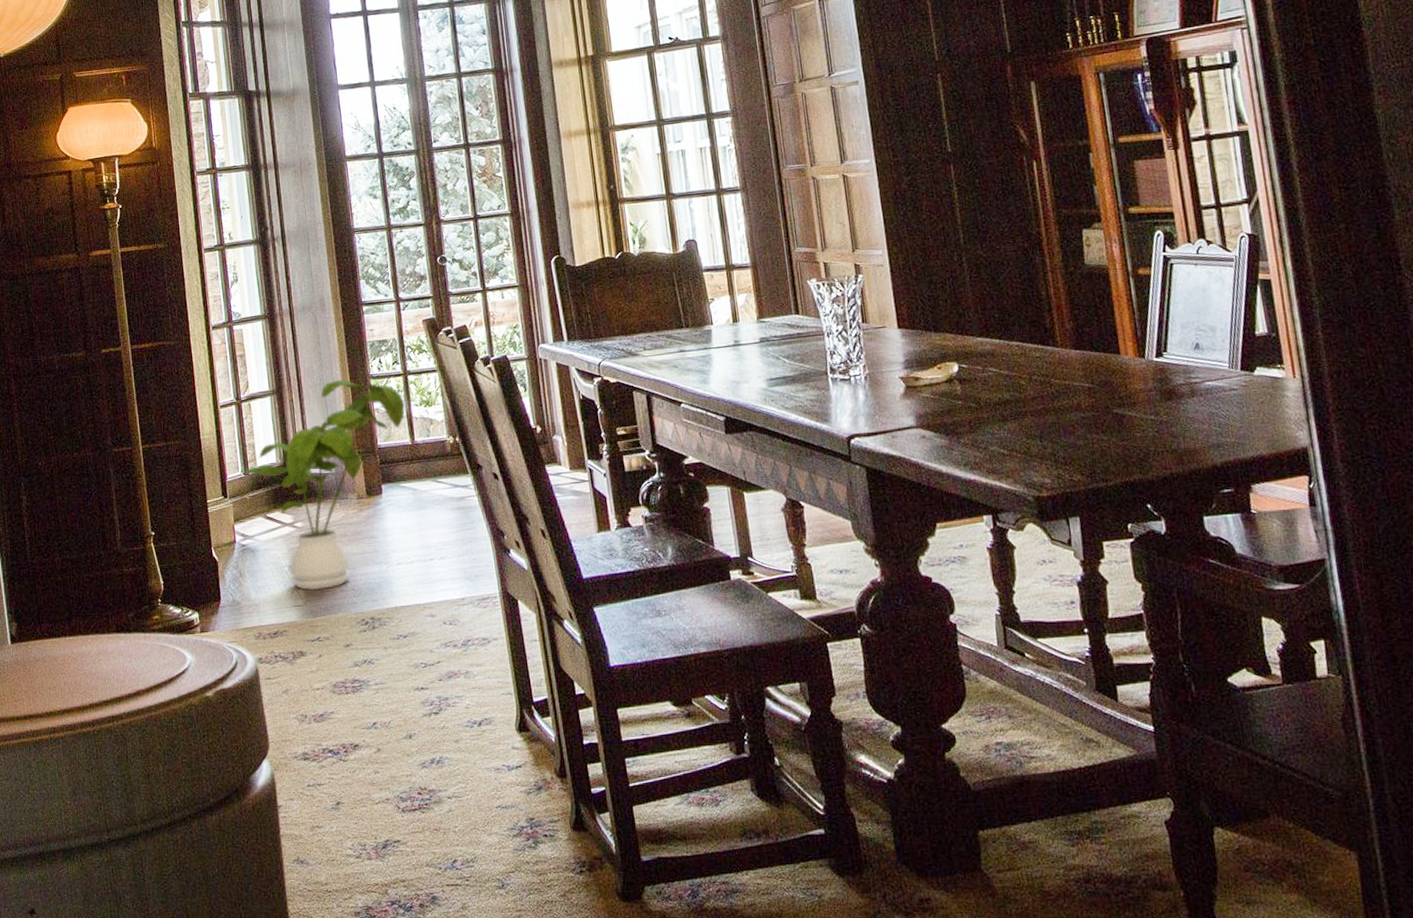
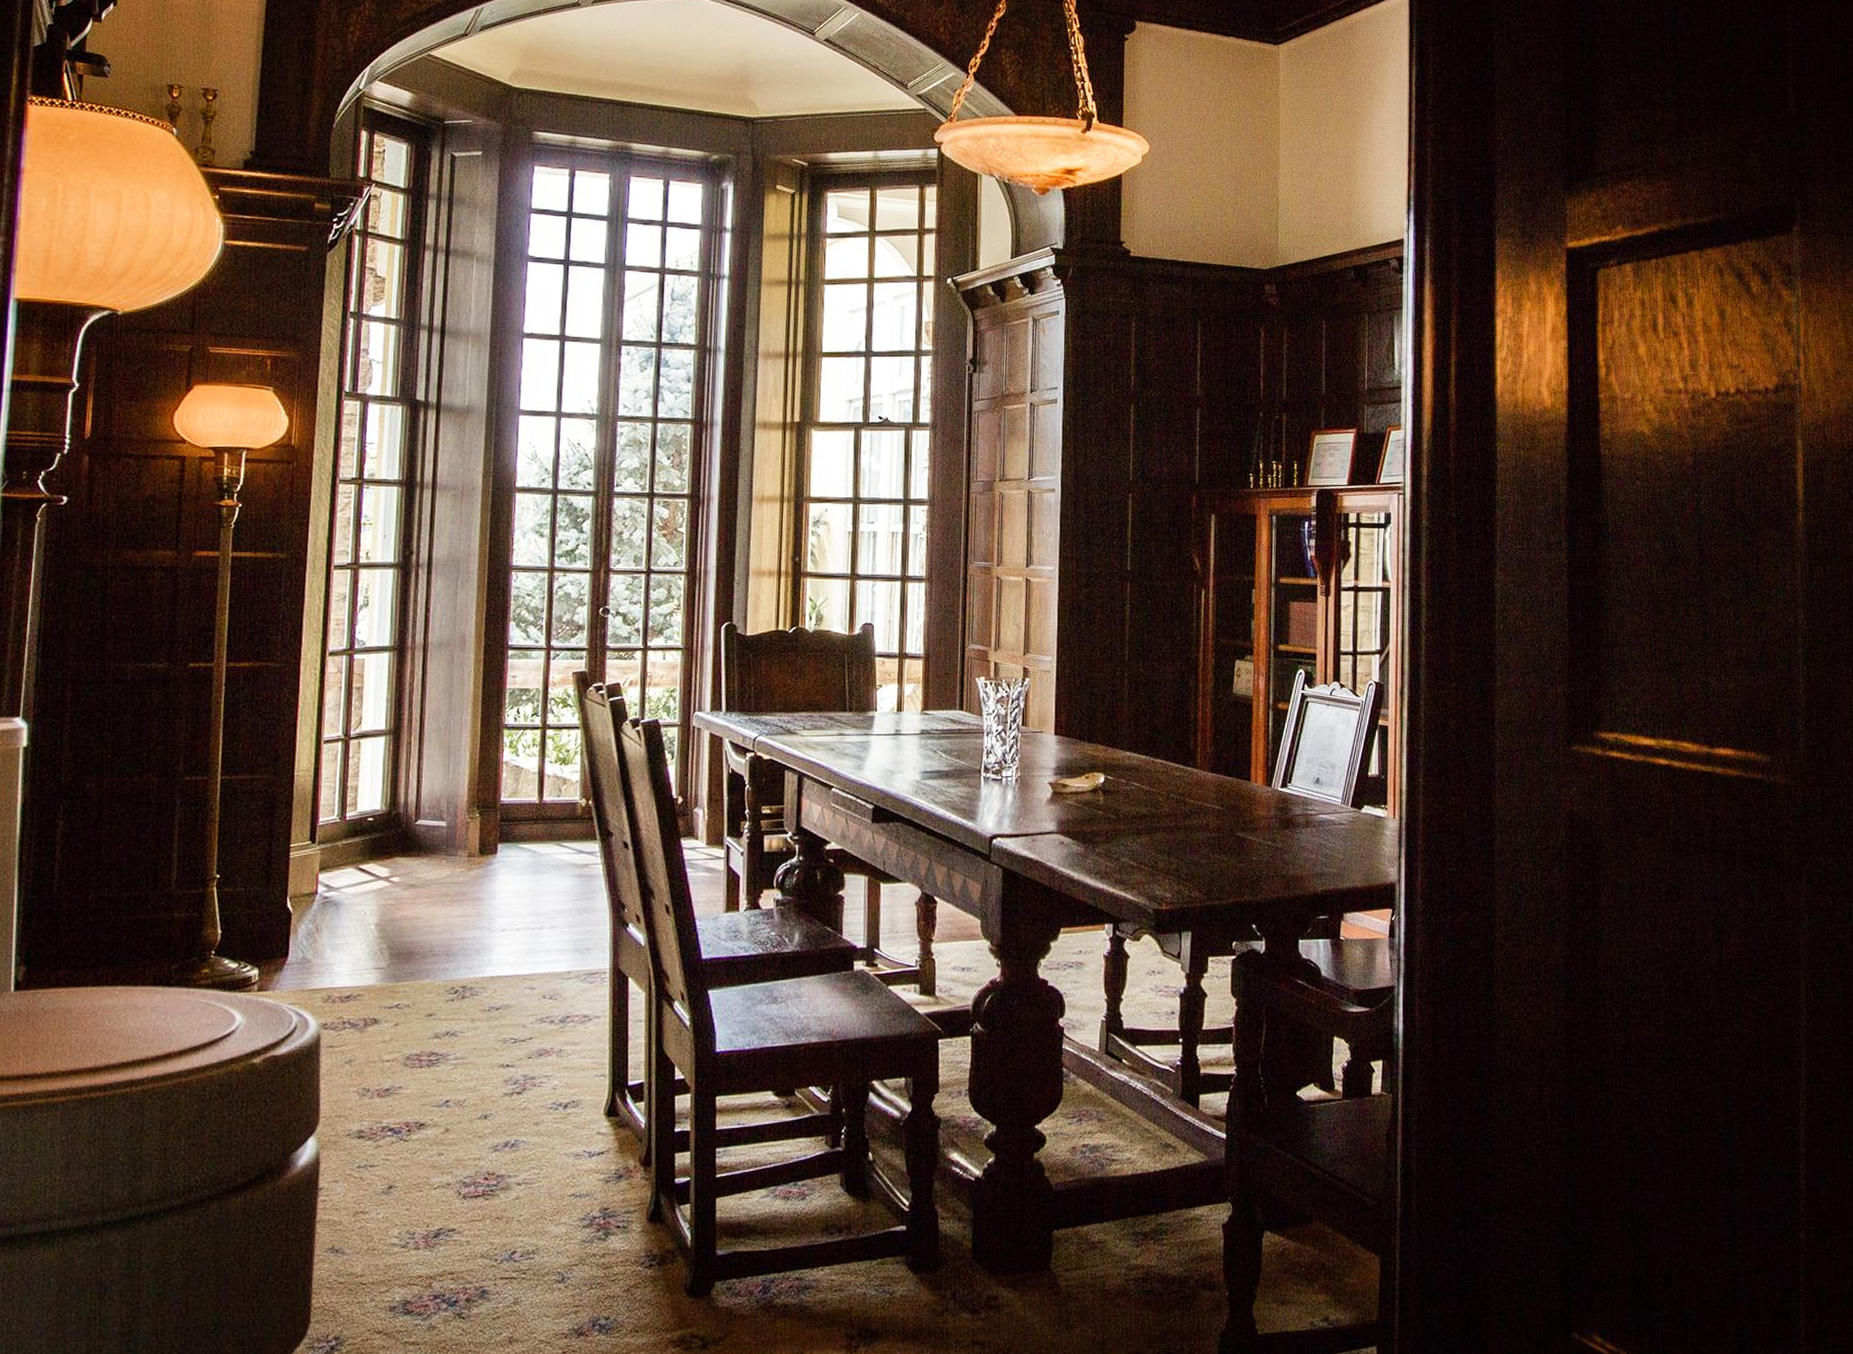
house plant: present [244,379,405,591] -> none [341,726,538,953]

